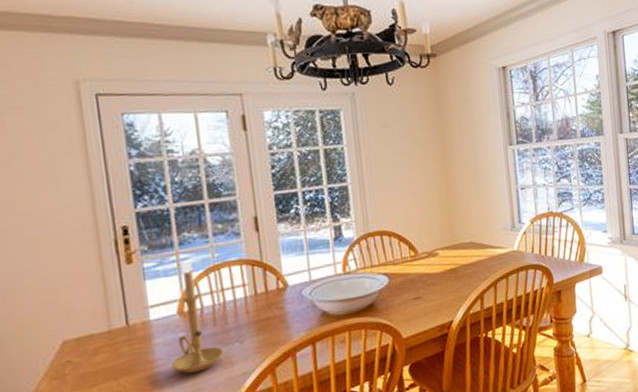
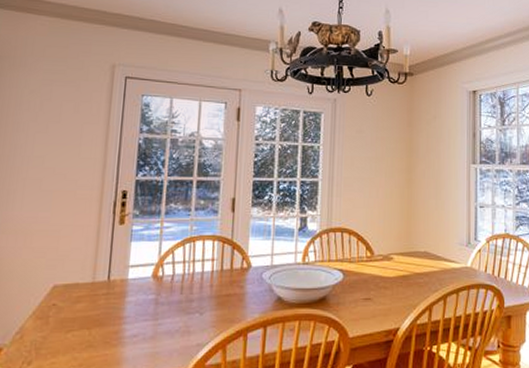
candle holder: present [171,261,224,374] -> none [137,230,185,335]

